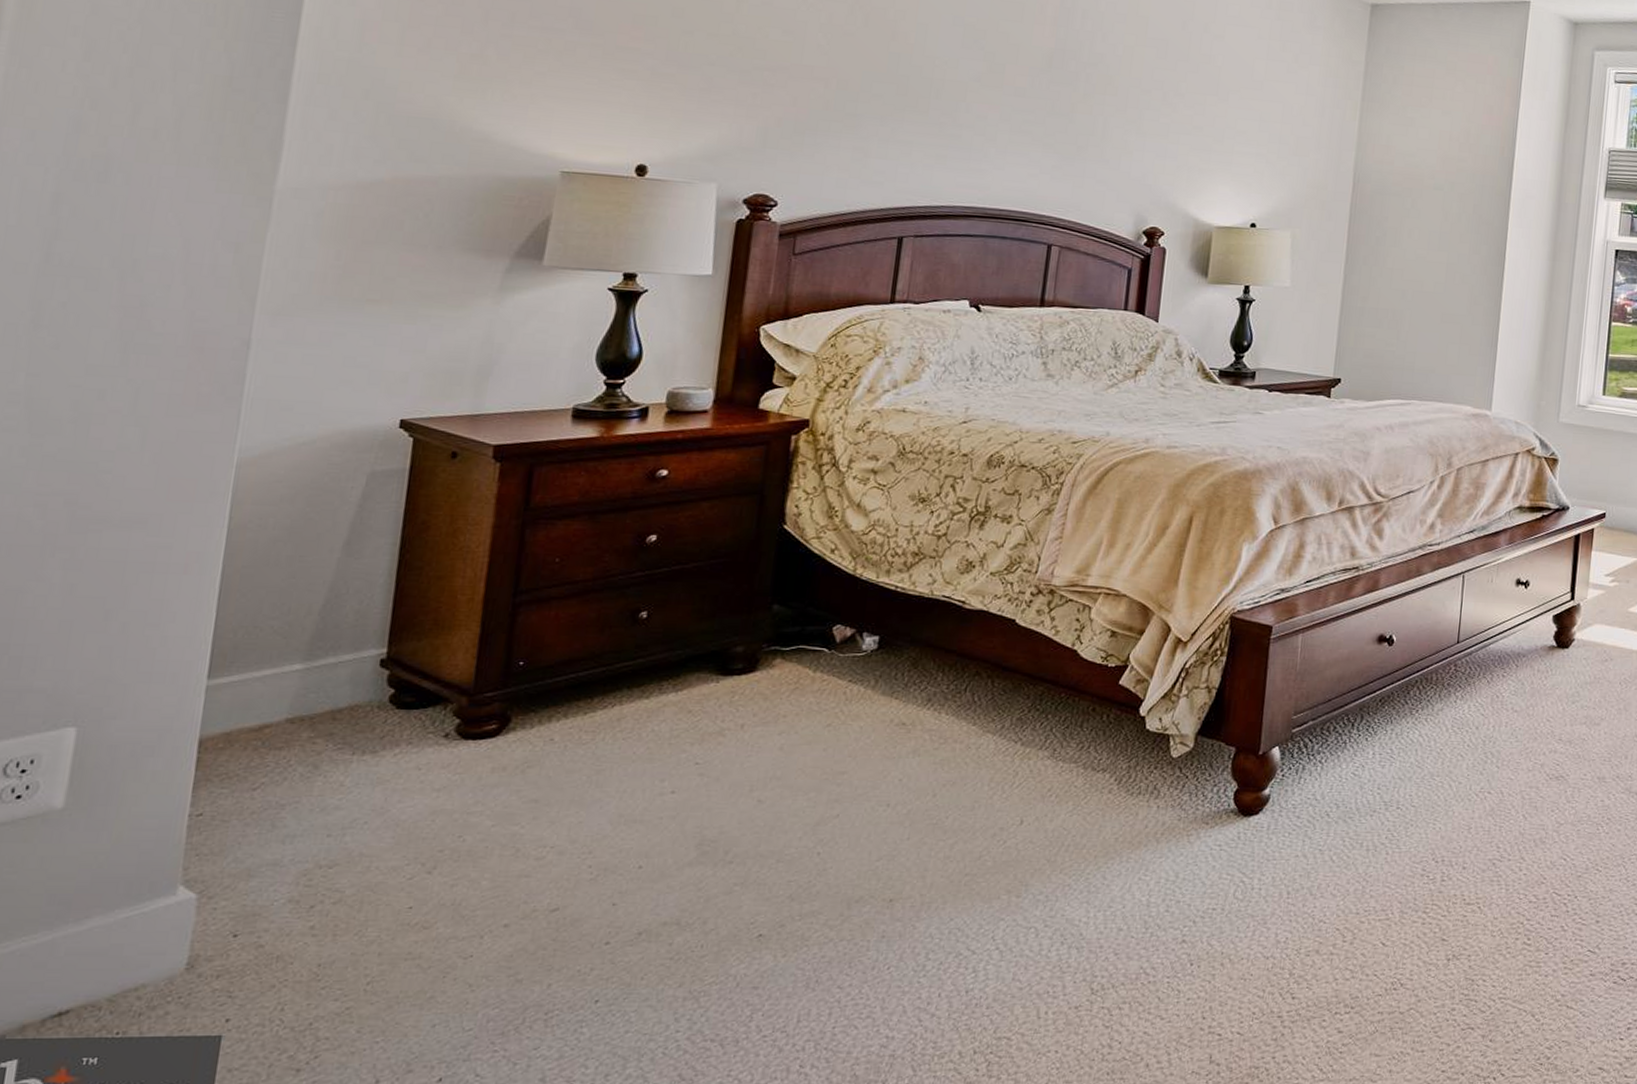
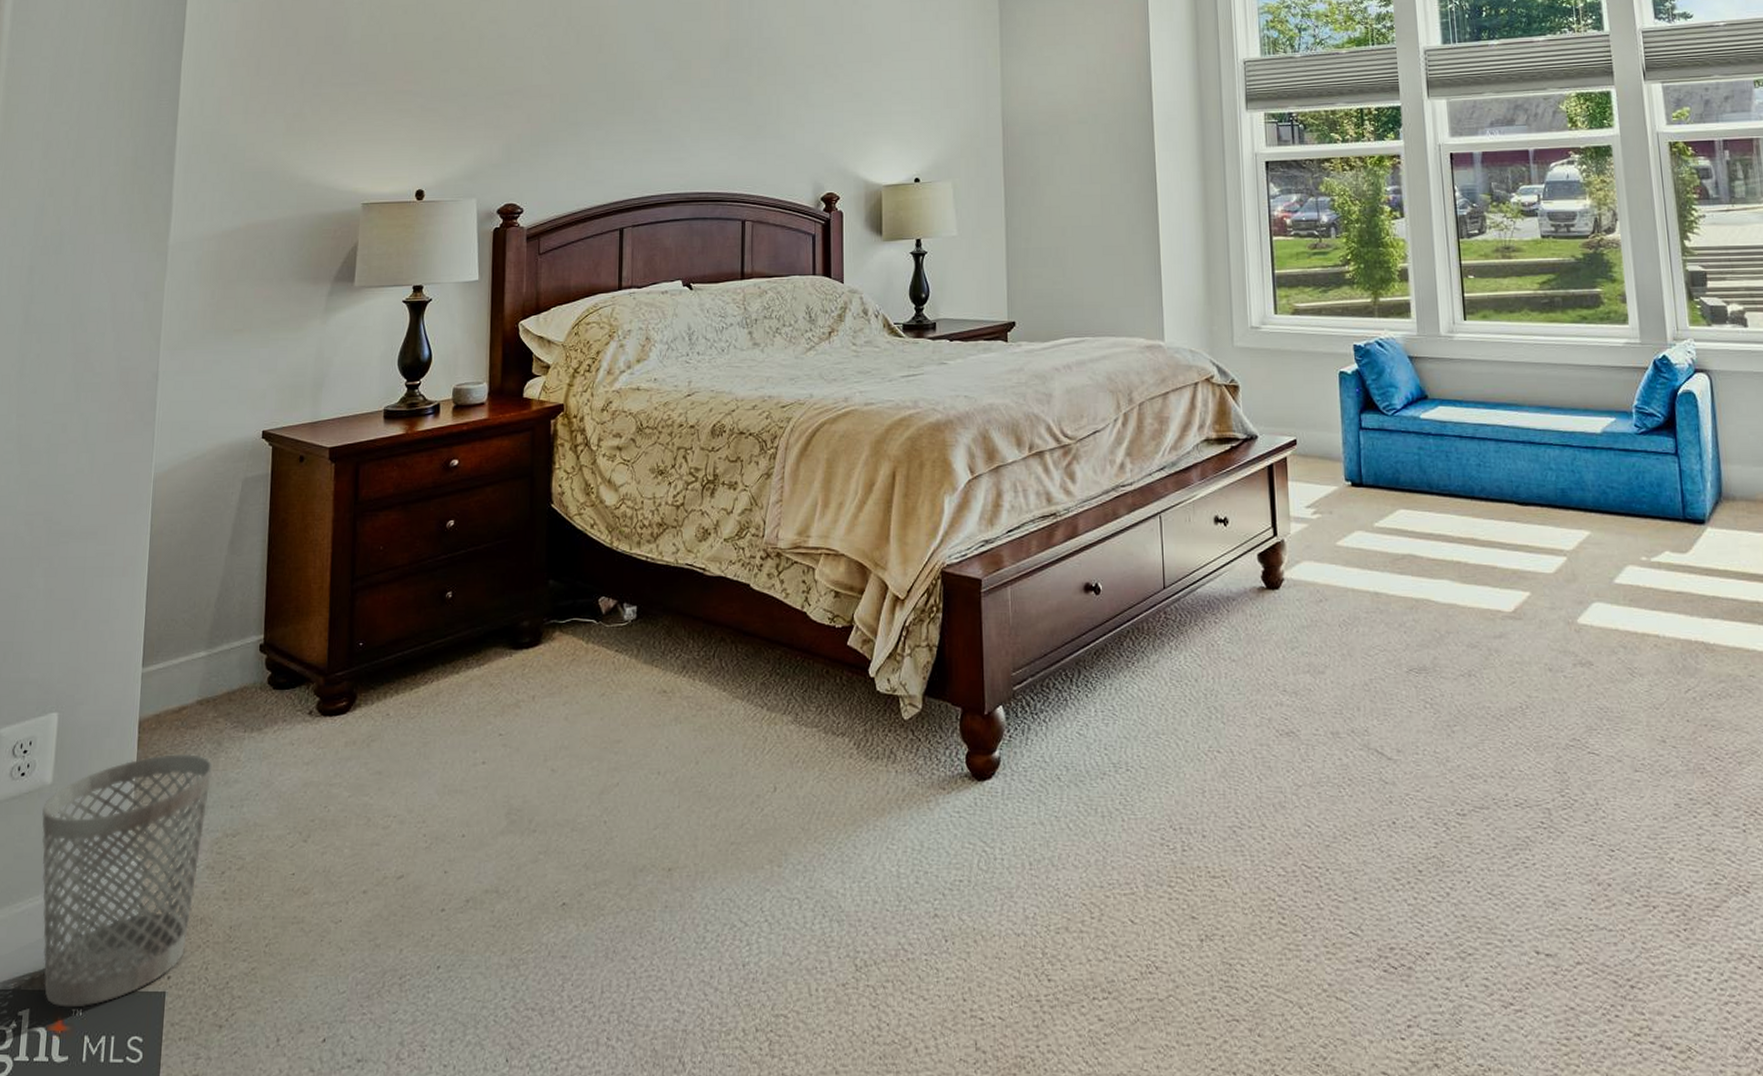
wastebasket: none [40,776,305,1057] -> present [42,753,213,1008]

